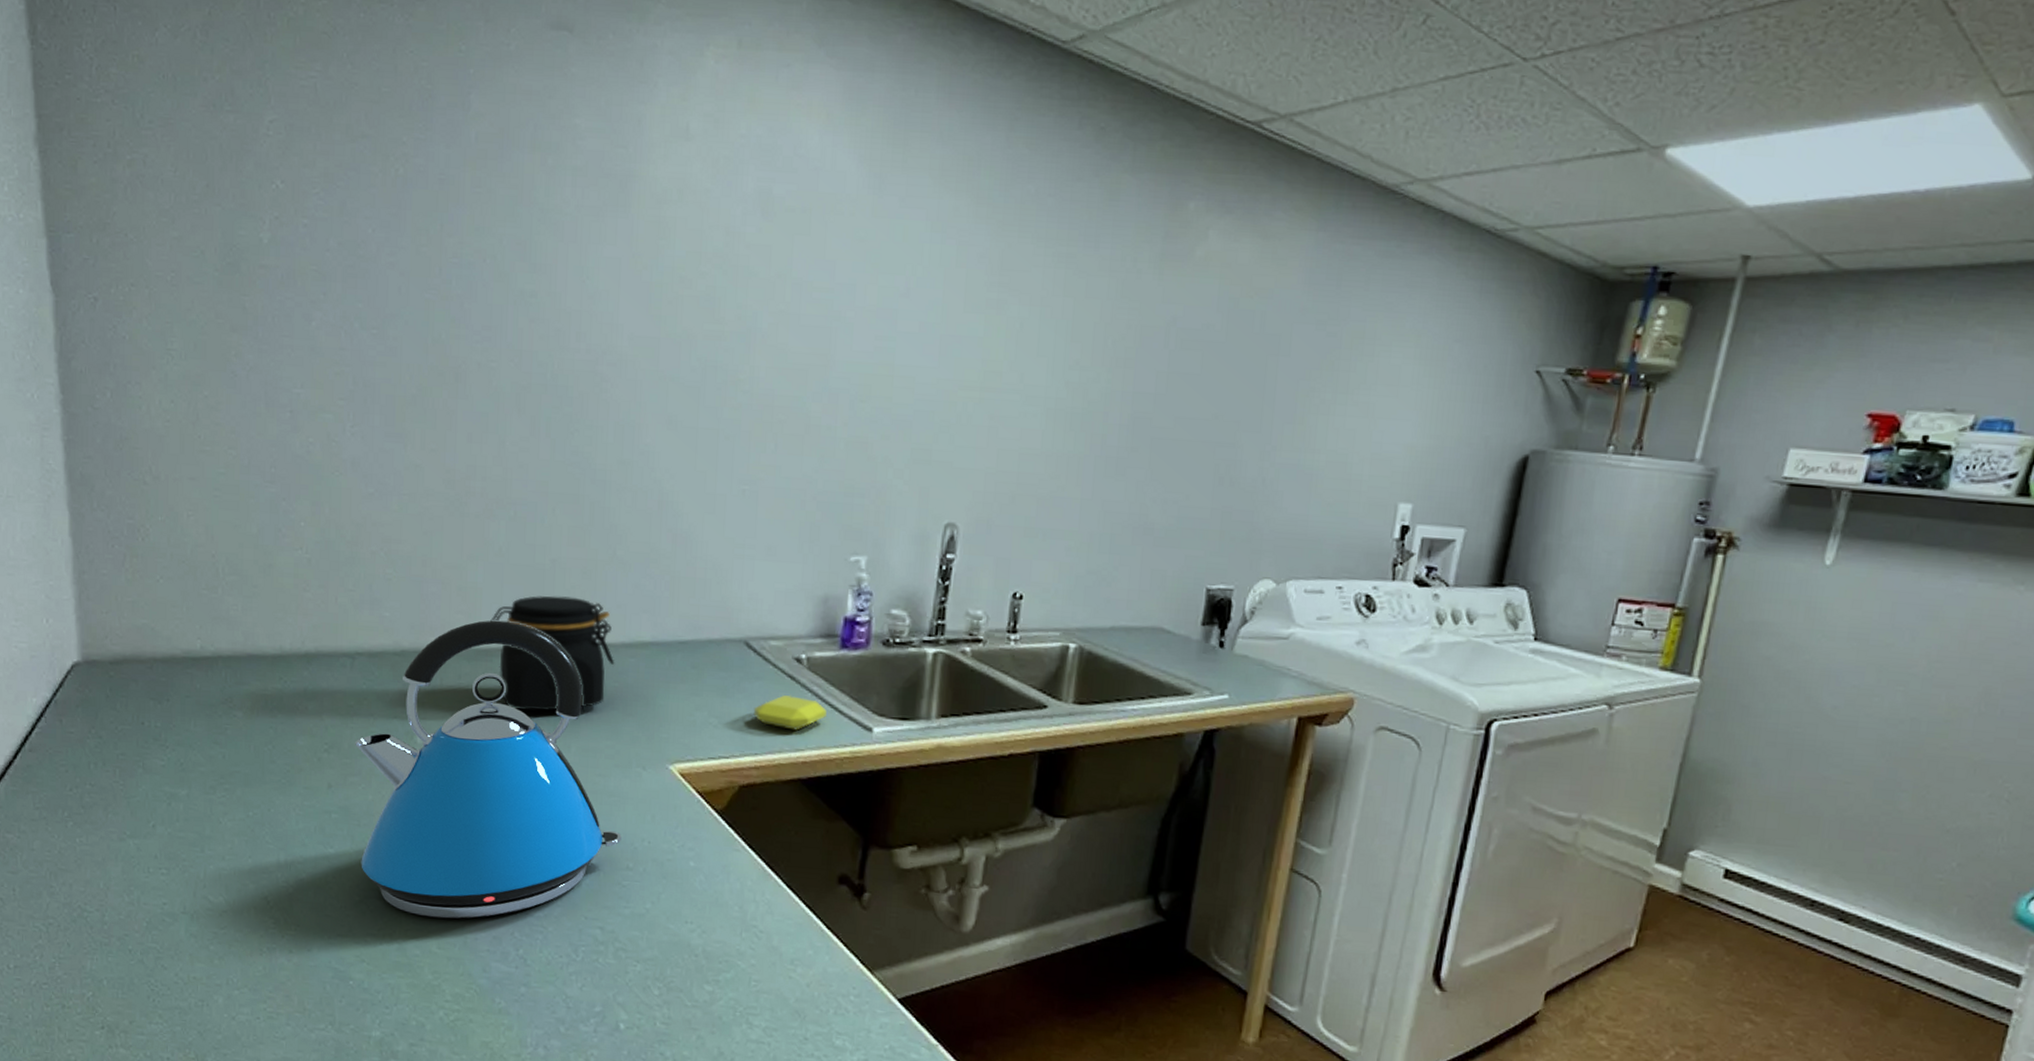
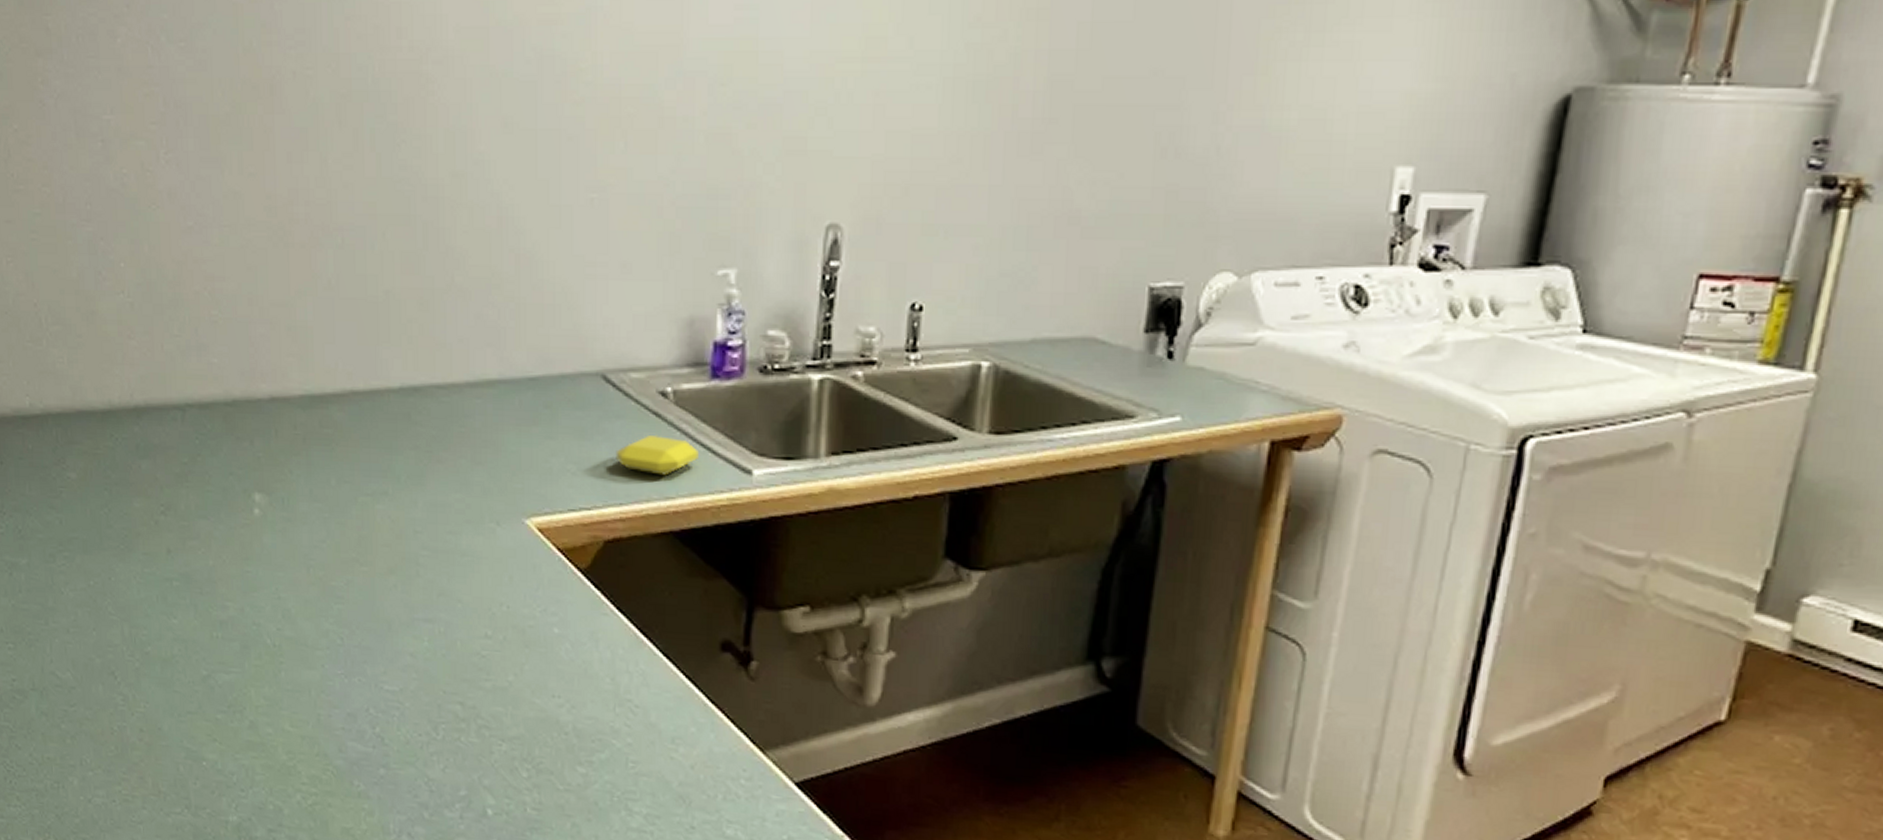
kettle: present [354,620,621,919] -> none [190,362,478,694]
jar: present [490,595,615,712] -> none [324,332,460,463]

